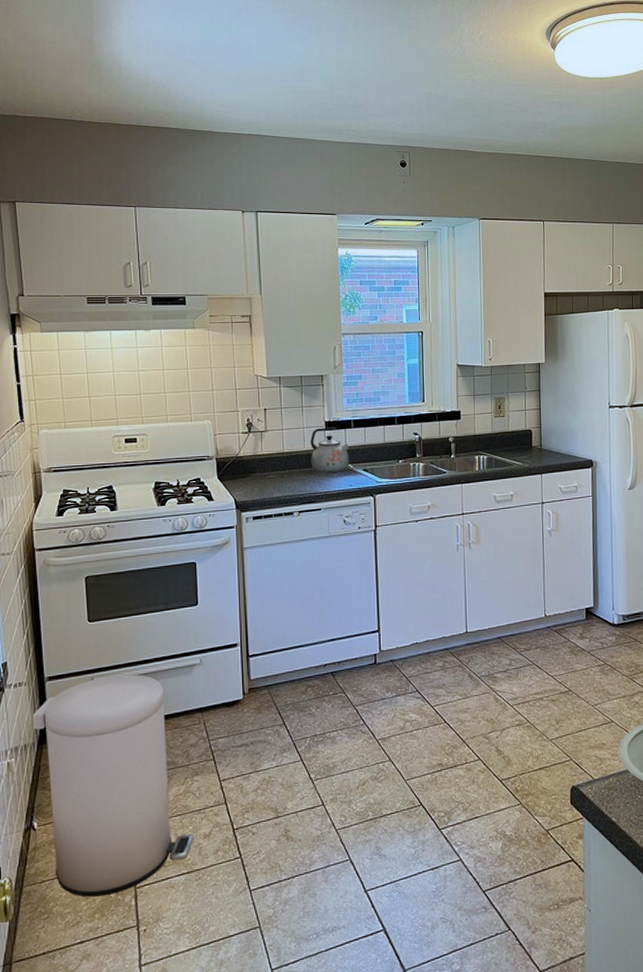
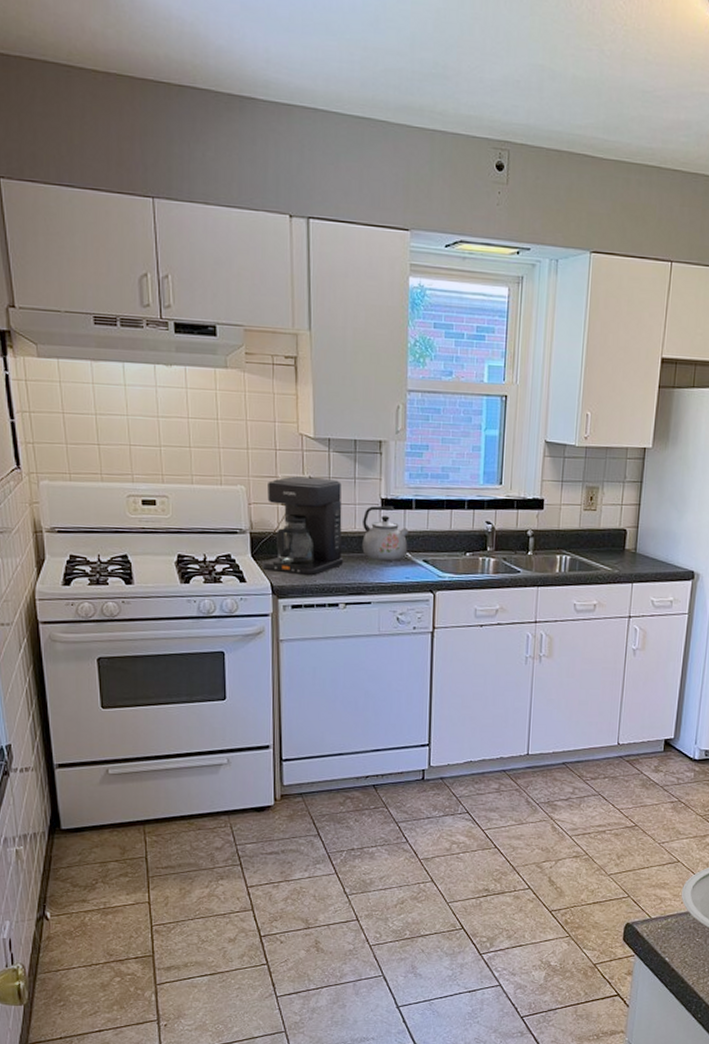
pedal bin: present [32,674,194,897] -> none [41,768,218,989]
coffee maker: none [227,409,296,491] -> present [262,476,344,576]

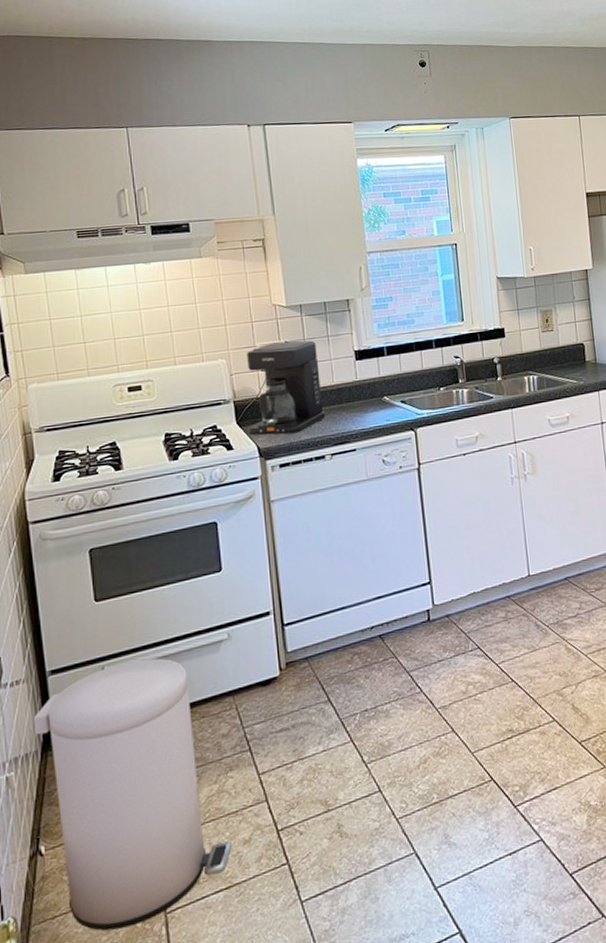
pedal bin: none [41,768,218,989] -> present [33,658,232,931]
kettle: present [362,505,409,562] -> none [339,356,385,409]

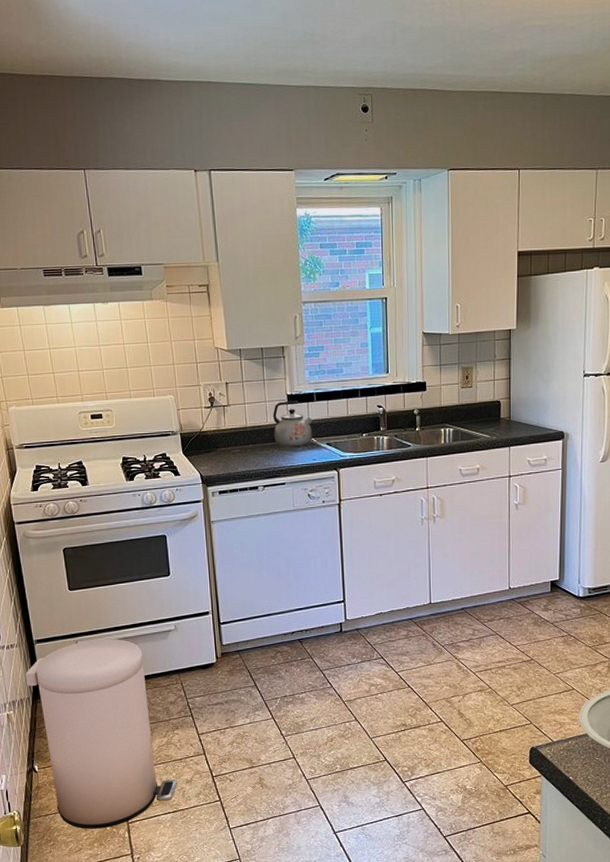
coffee maker: present [247,340,326,436] -> none [192,382,260,466]
kettle: none [339,356,385,409] -> present [273,400,313,448]

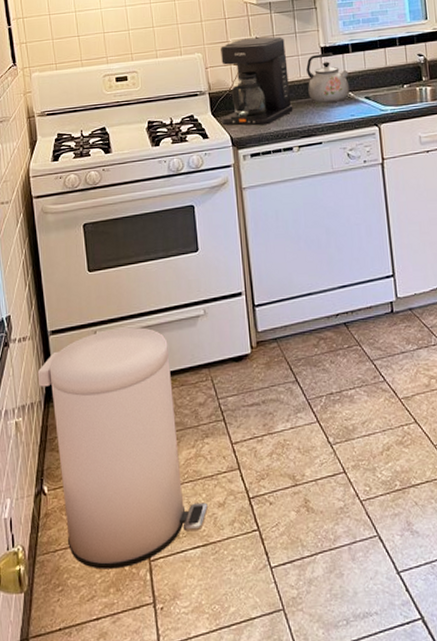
coffee maker: none [192,382,260,466] -> present [221,37,293,126]

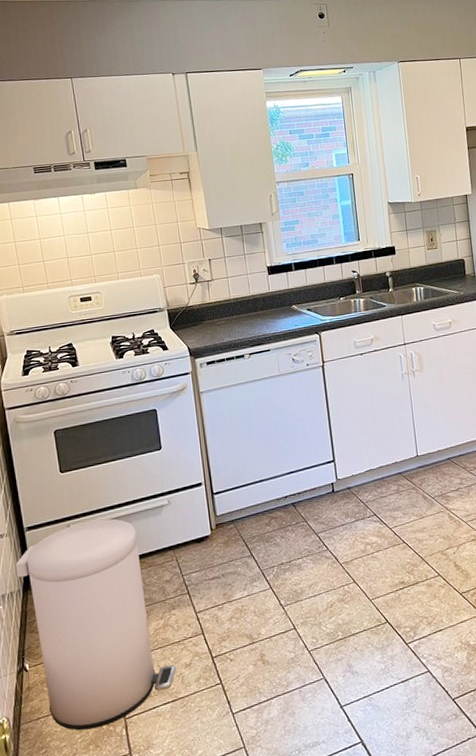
coffee maker: present [221,37,293,126] -> none [177,258,244,338]
kettle: present [306,52,350,104] -> none [255,271,294,316]

